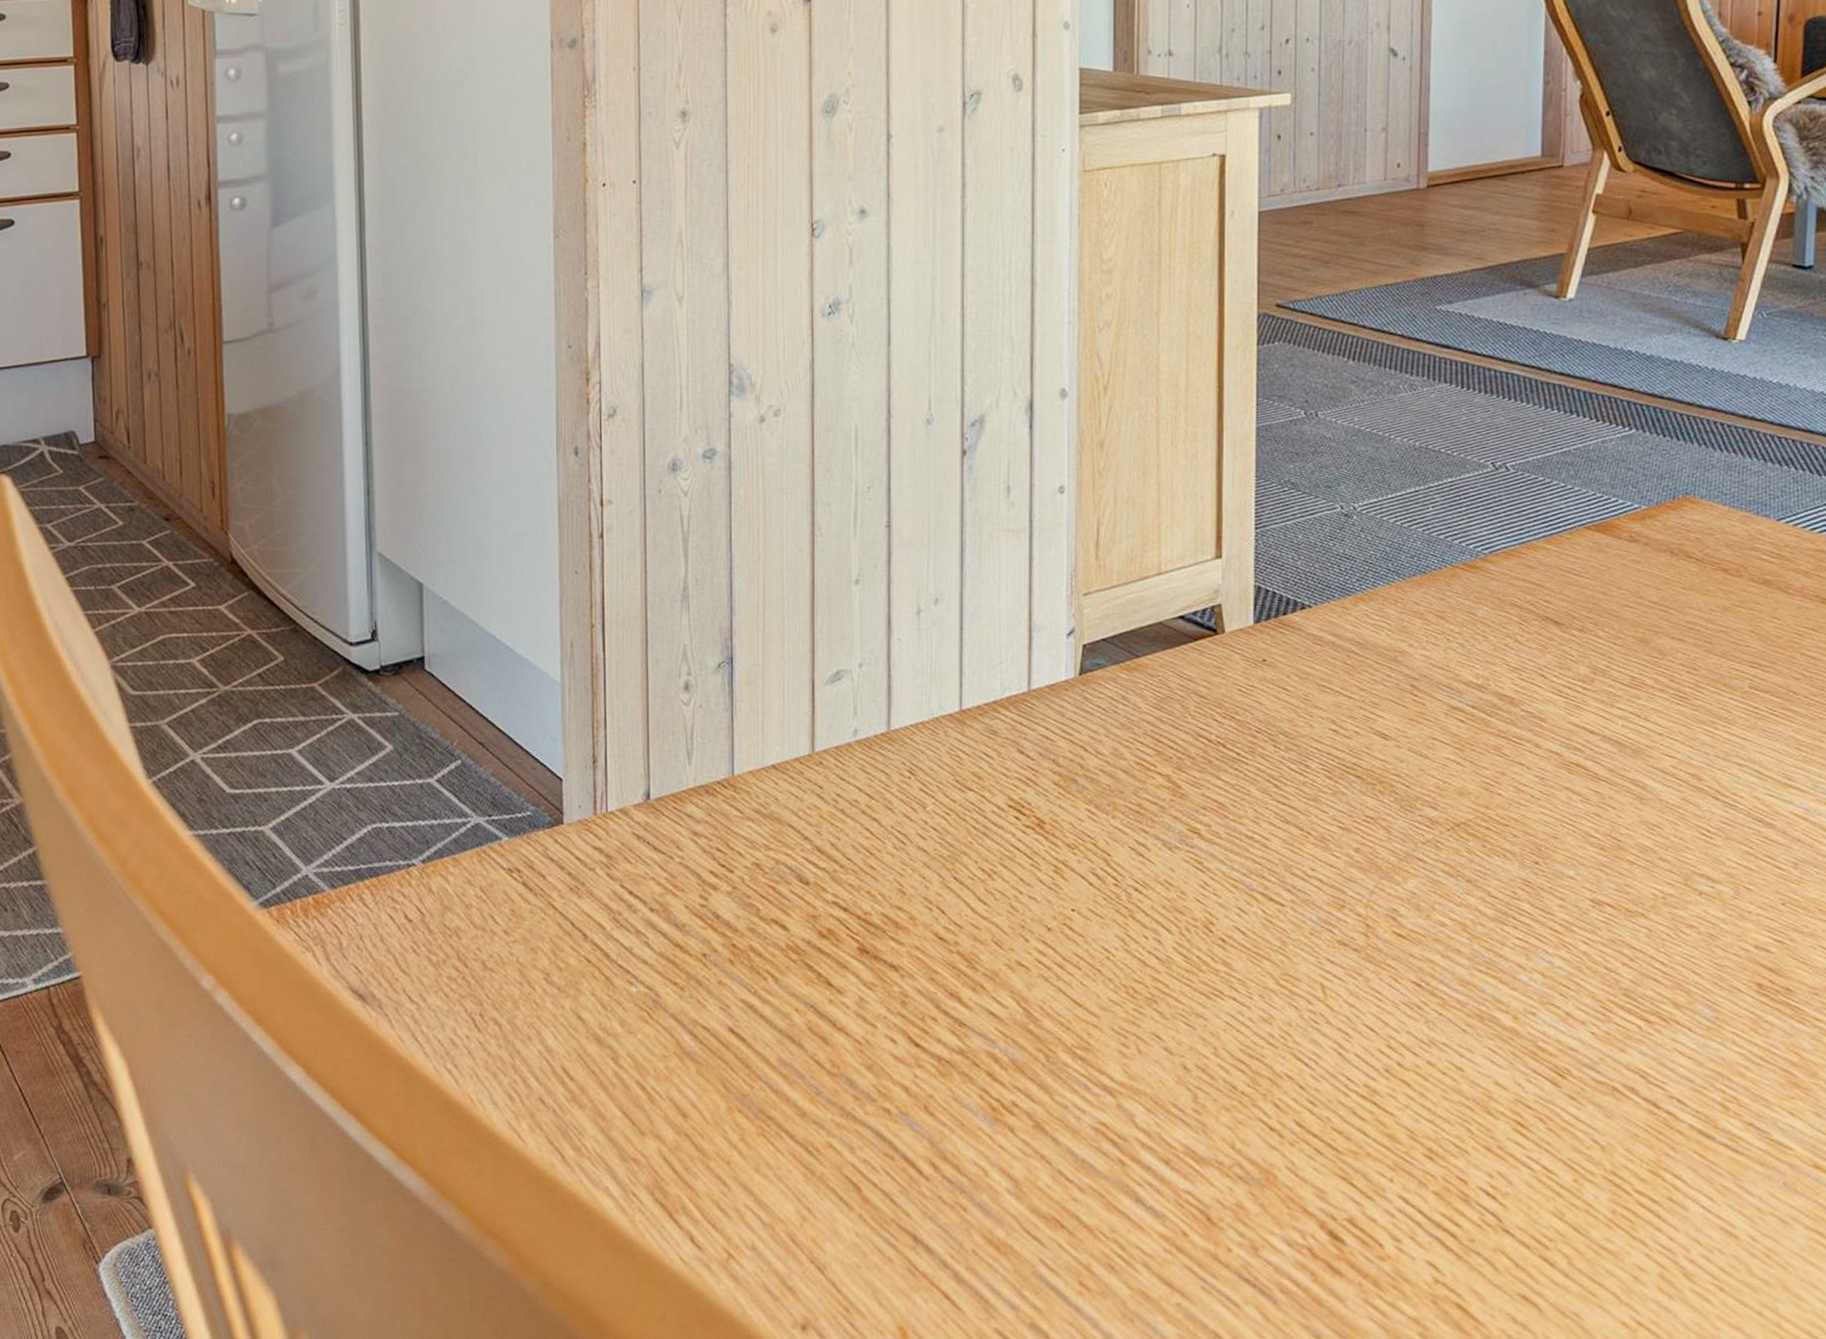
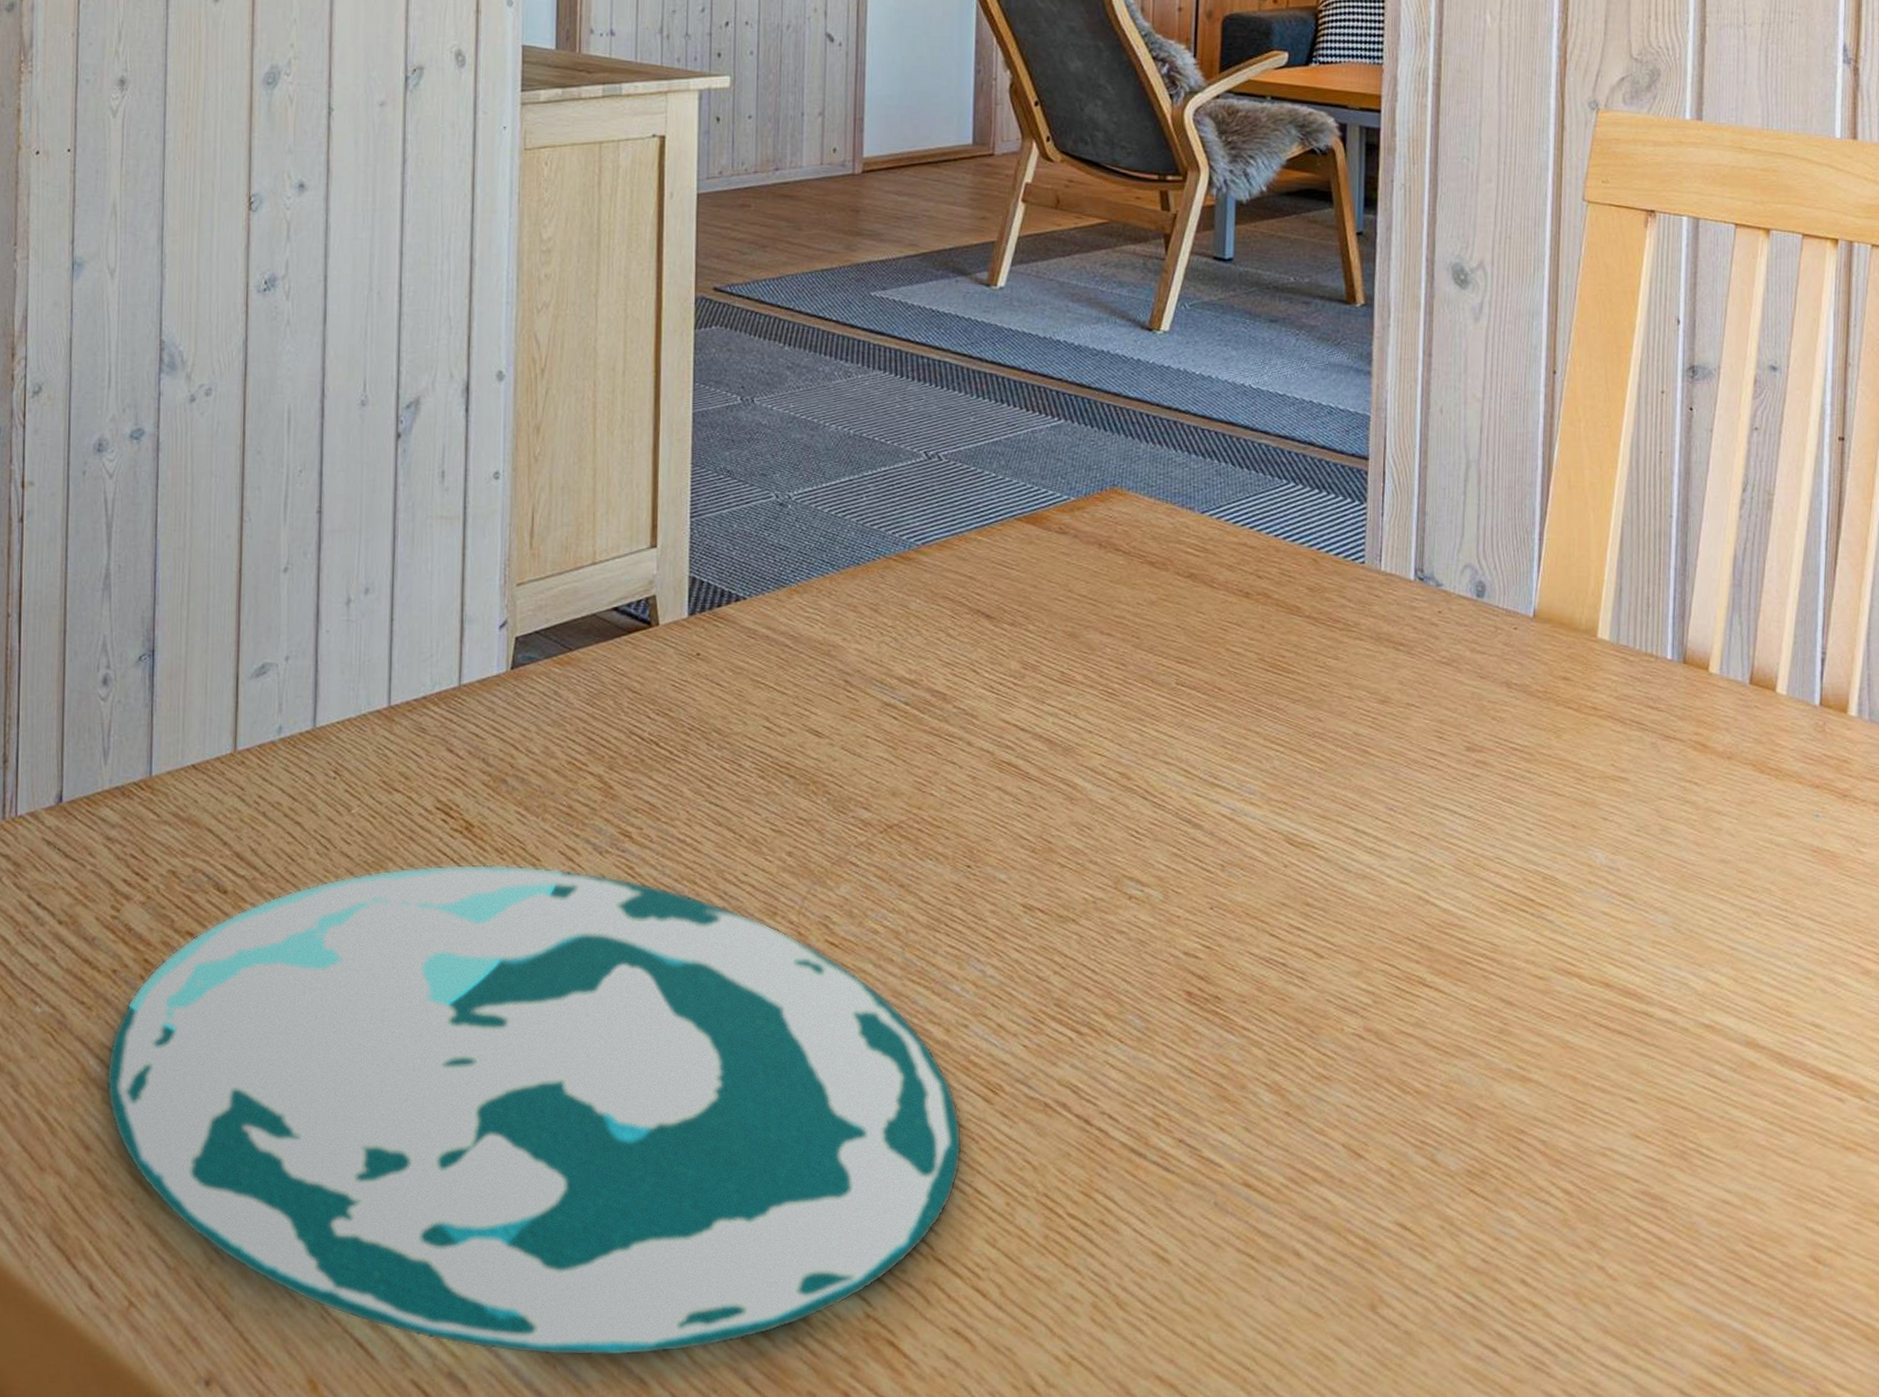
plate: none [699,858,1531,1313] -> present [105,864,963,1357]

